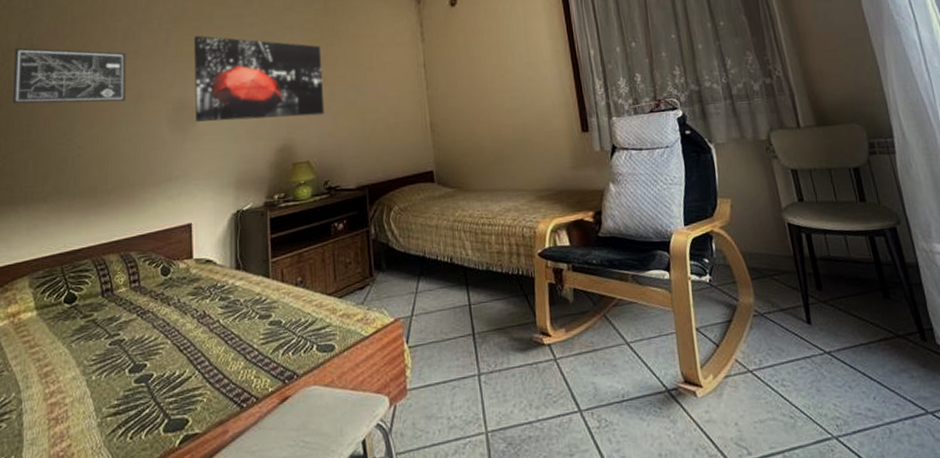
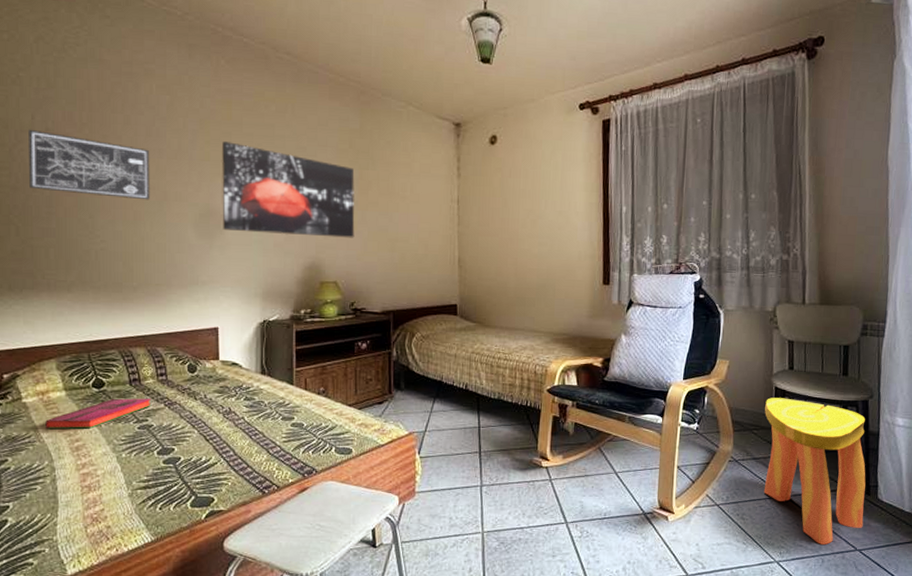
hardback book: none [15,309,124,356] -> present [45,398,151,429]
stool: none [780,234,928,410] -> present [764,398,866,544]

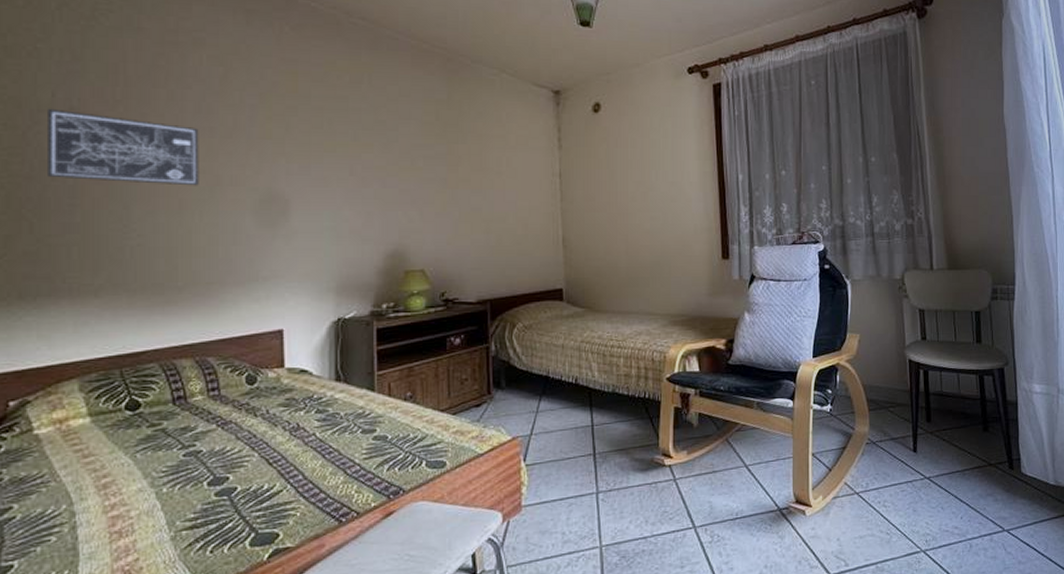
hardback book: present [45,398,151,429] -> none [64,419,200,466]
wall art: present [222,141,355,238] -> none [287,117,444,220]
stool: present [764,398,866,544] -> none [900,371,1009,528]

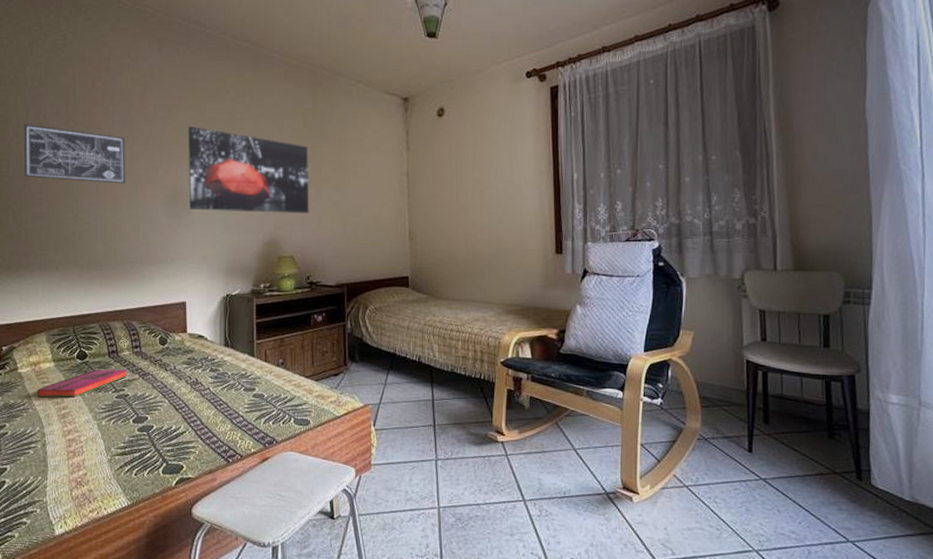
hardback book: none [64,419,200,466] -> present [37,369,127,398]
wall art: none [287,117,444,220] -> present [188,127,309,214]

